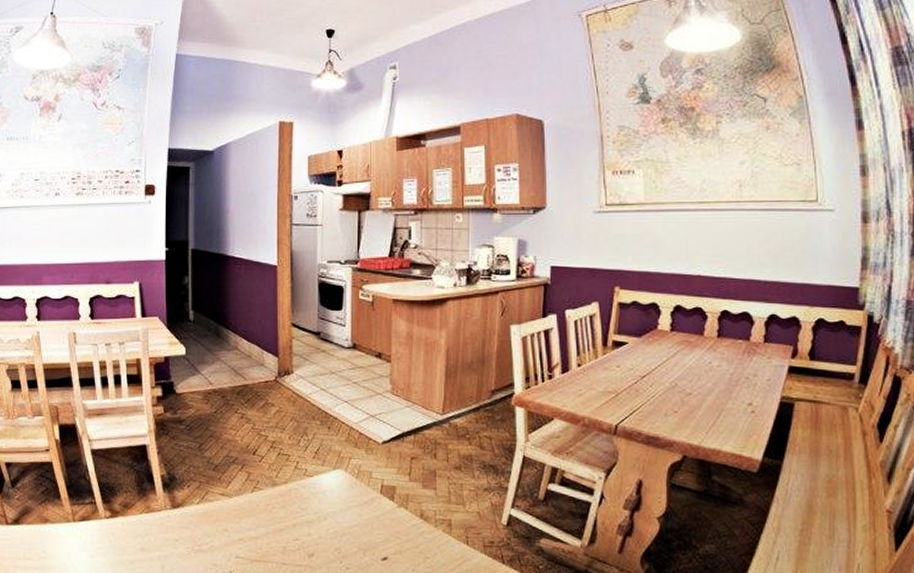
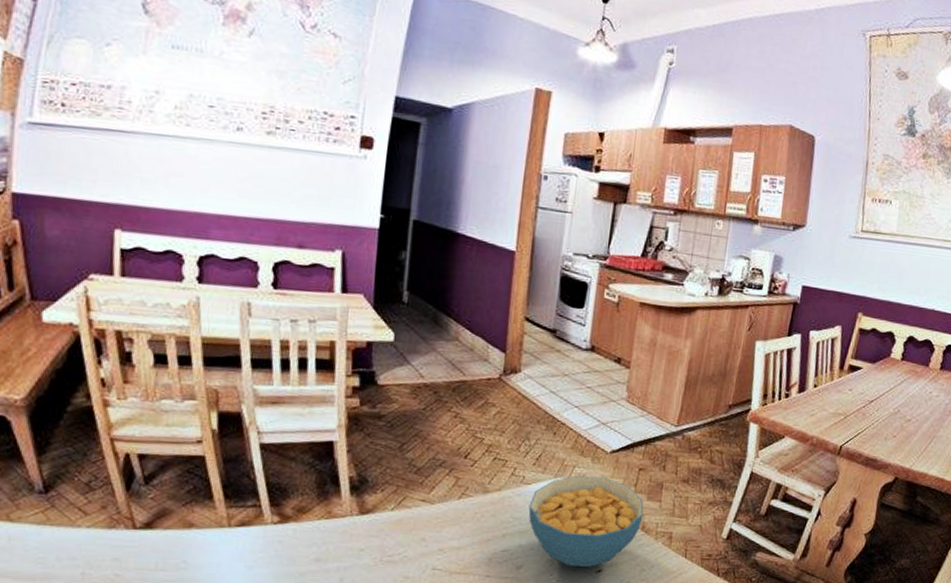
cereal bowl: none [313,466,421,555] -> present [528,475,644,567]

